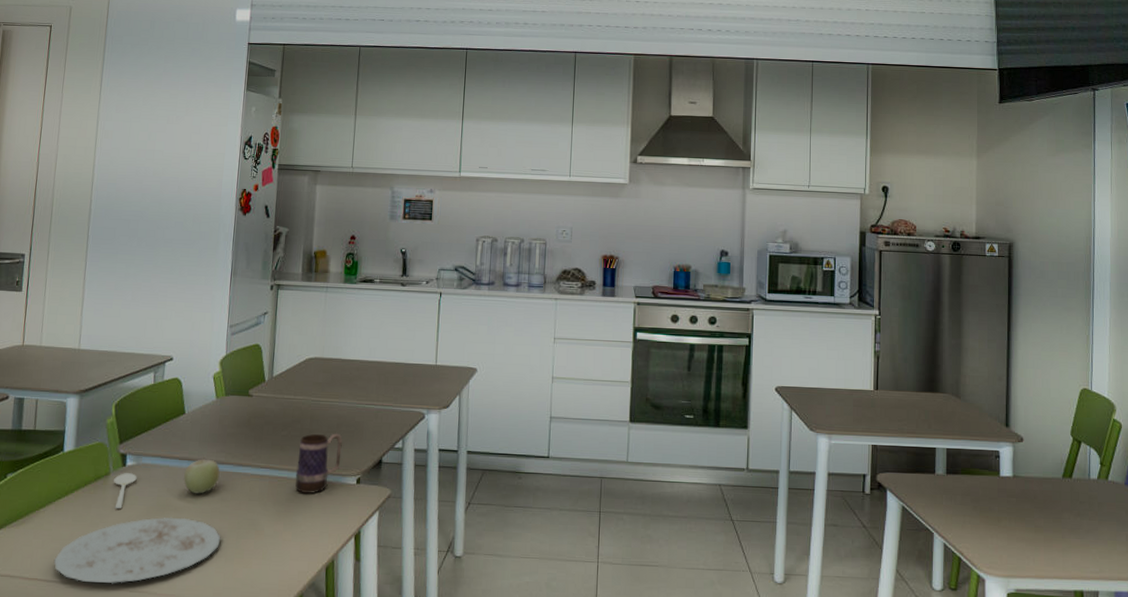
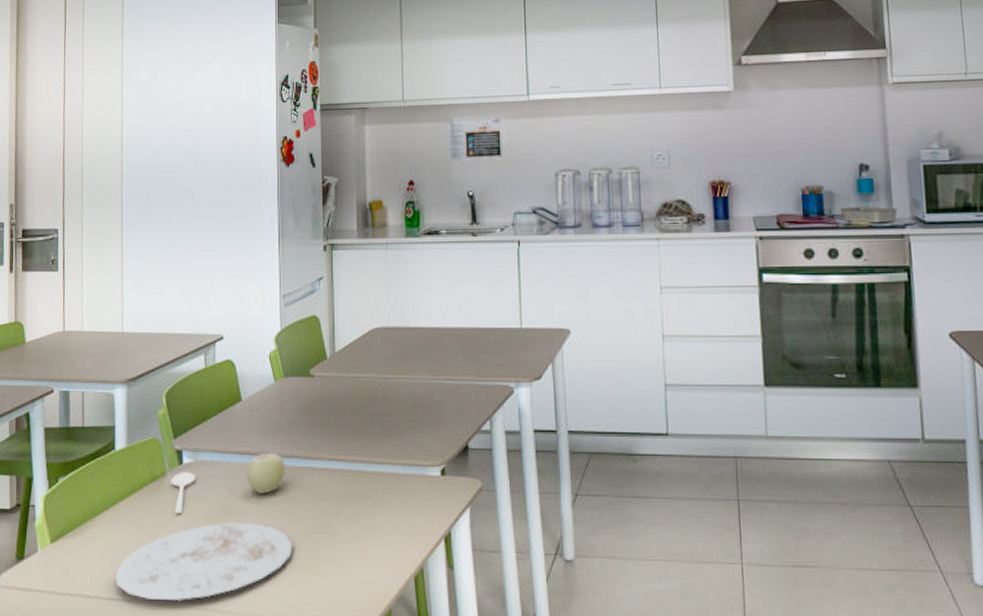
mug: present [295,433,344,493] -> none [370,416,422,489]

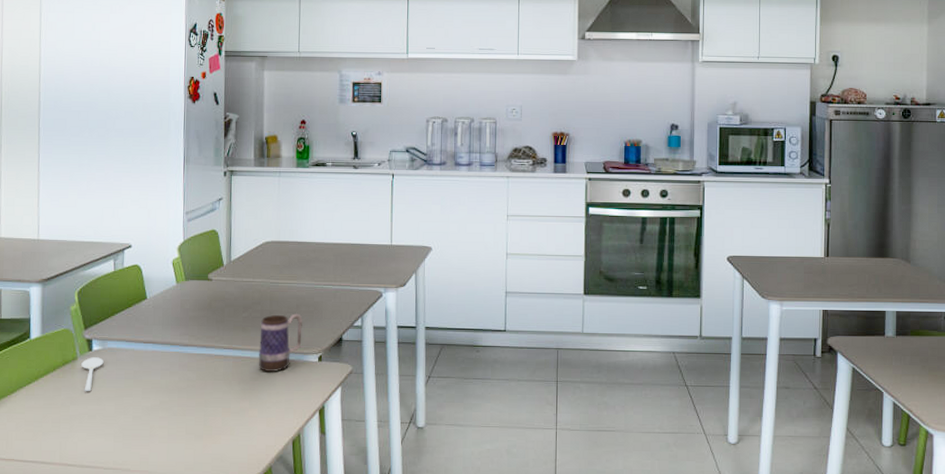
plate: present [114,521,293,602] -> none [28,398,189,463]
fruit: present [247,449,286,494] -> none [150,339,184,375]
mug: none [370,416,422,489] -> present [258,313,304,372]

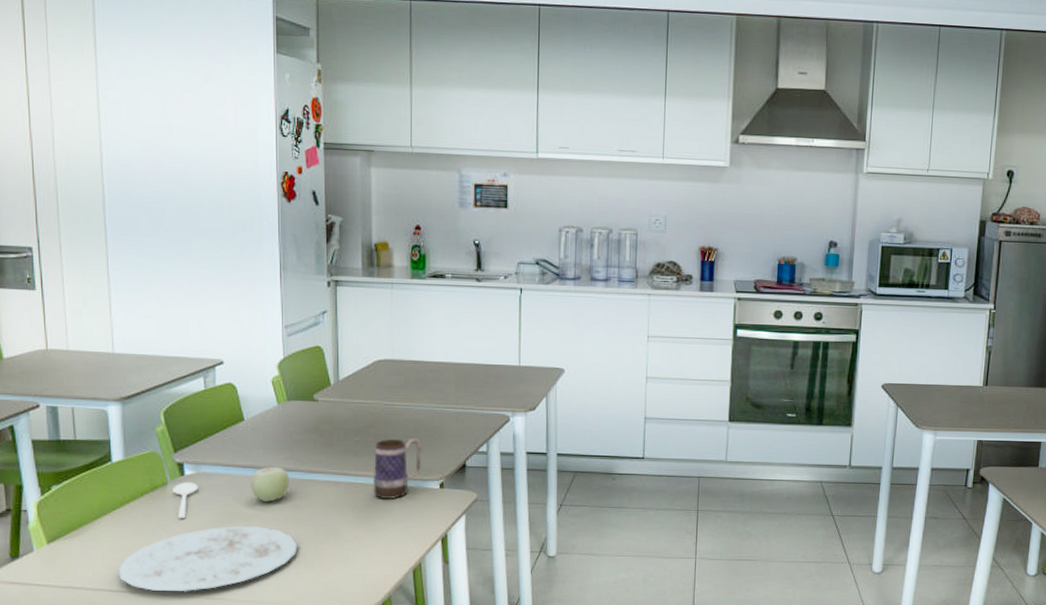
plate: none [28,398,189,463] -> present [117,525,298,592]
fruit: none [150,339,184,375] -> present [250,464,290,502]

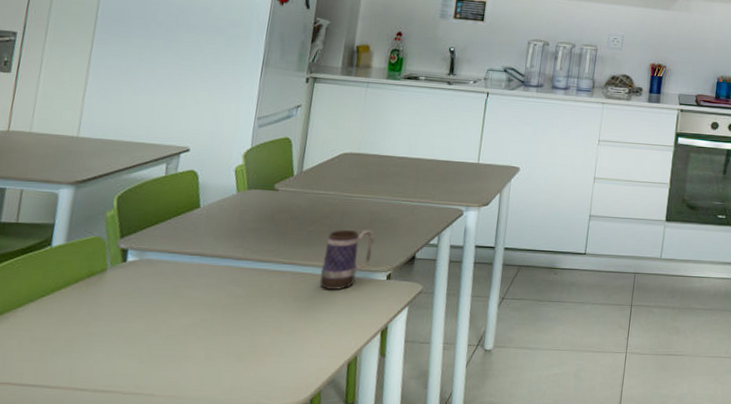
plate: present [117,525,298,592] -> none [31,315,233,387]
stirrer: present [173,482,198,519] -> none [109,269,139,308]
fruit: present [250,464,290,502] -> none [194,252,237,291]

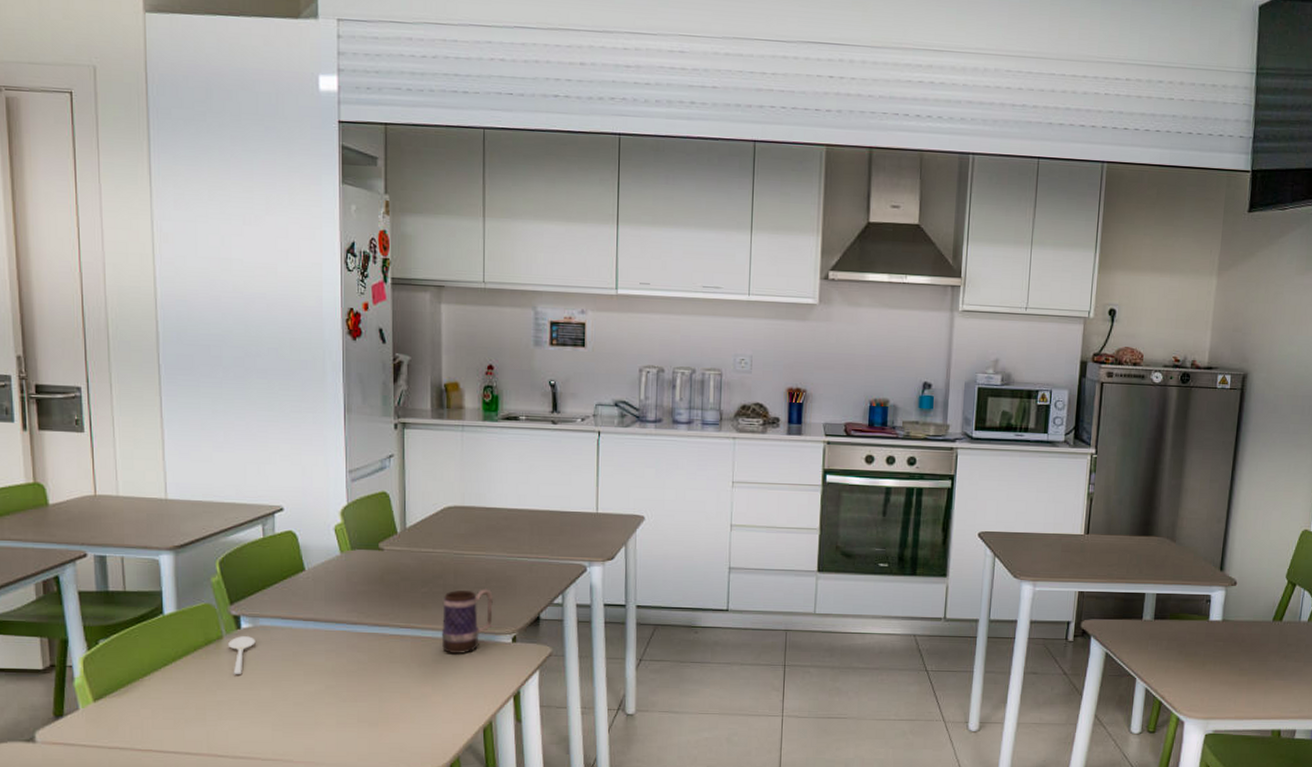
stirrer: none [109,269,139,308] -> present [228,636,256,675]

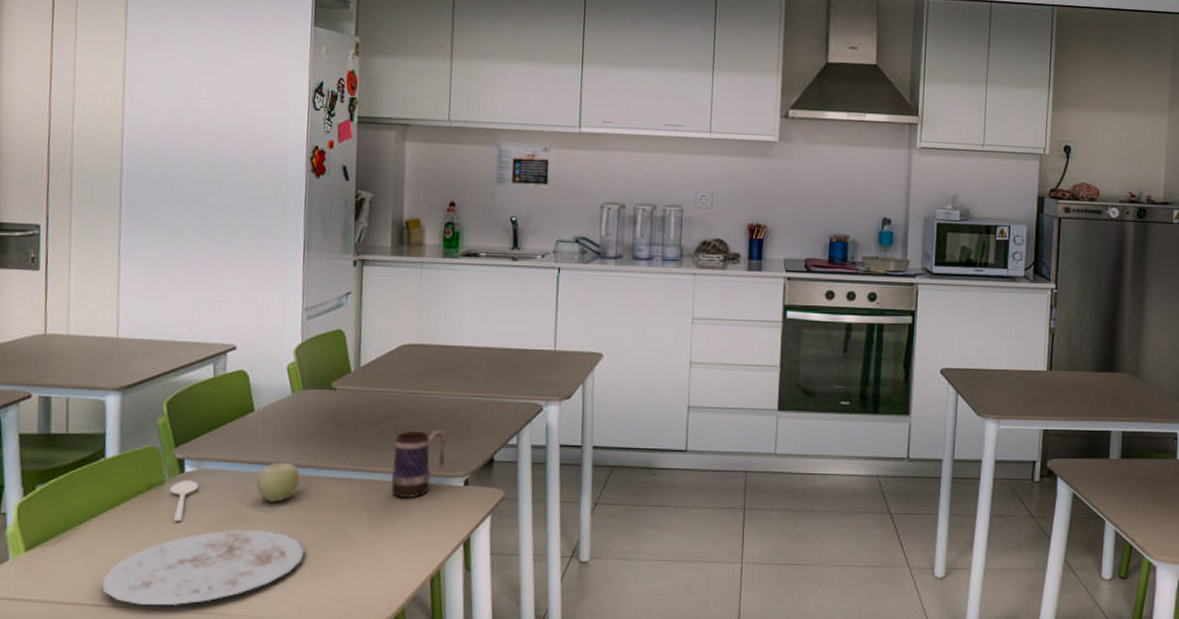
plate: none [168,682,361,753] -> present [101,529,305,606]
fruit: none [311,617,353,657] -> present [256,459,300,502]

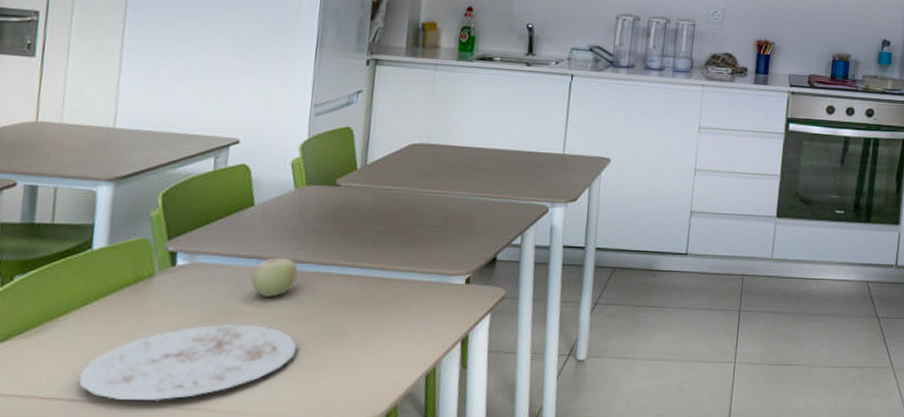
stirrer: present [170,480,199,522] -> none [159,274,191,316]
mug: present [391,429,447,498] -> none [391,228,451,295]

